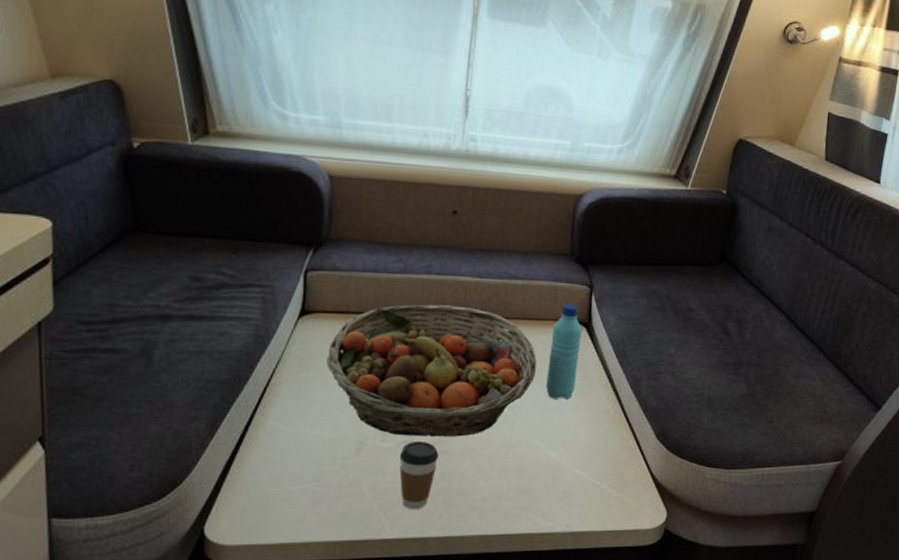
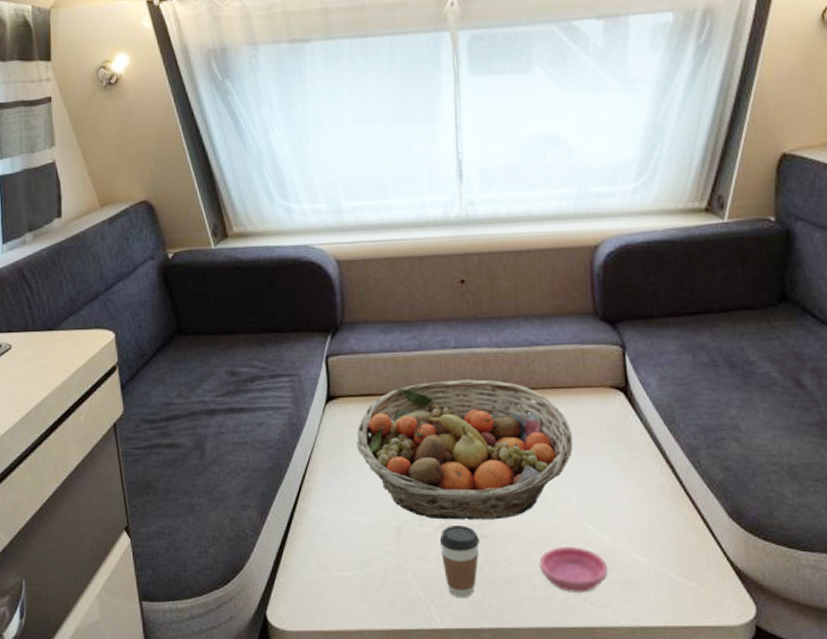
saucer: none [491,462,552,504] -> present [539,547,608,594]
water bottle: present [546,304,582,399] -> none [585,368,621,475]

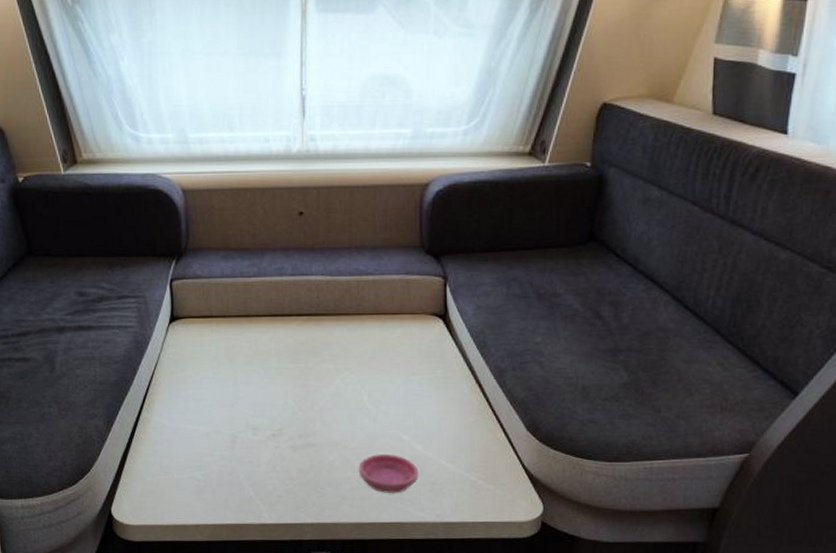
fruit basket: present [357,379,573,520] -> none [197,305,394,430]
coffee cup: present [439,526,480,597] -> none [270,435,306,497]

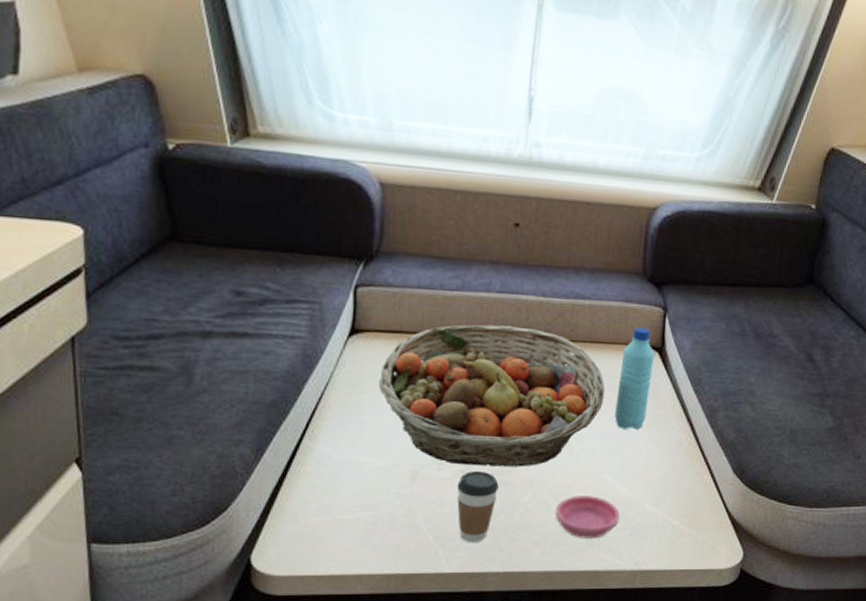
fruit basket: none [197,305,394,430] -> present [379,324,605,467]
coffee cup: none [270,435,306,497] -> present [457,471,499,542]
water bottle: none [406,297,438,392] -> present [615,327,655,430]

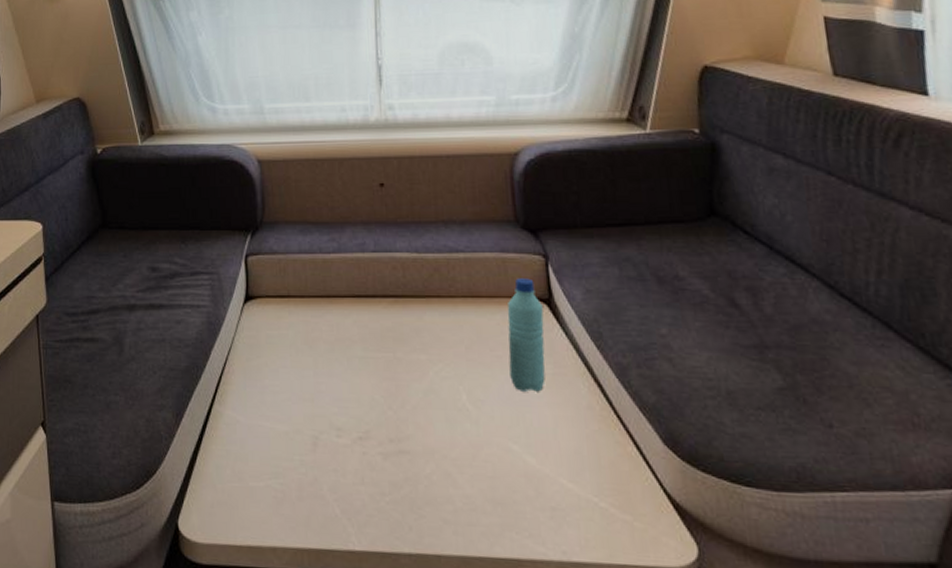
fruit basket: present [379,324,605,467] -> none [274,285,495,434]
coffee cup: present [457,471,499,542] -> none [357,438,399,517]
saucer: present [555,495,620,540] -> none [461,467,535,521]

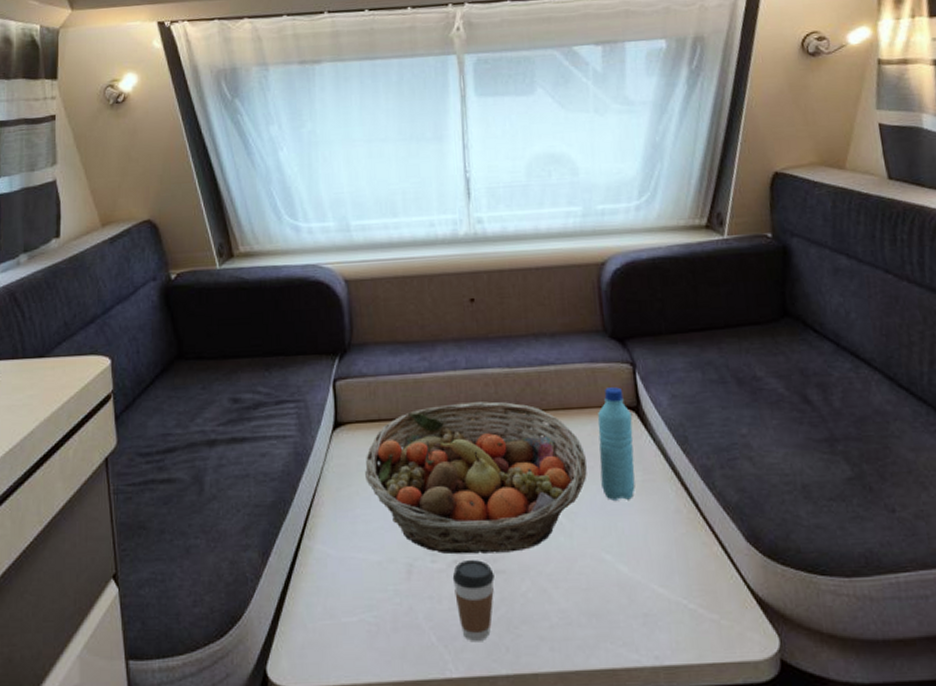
fruit basket: none [274,285,495,434] -> present [365,401,587,555]
coffee cup: none [357,438,399,517] -> present [452,560,494,641]

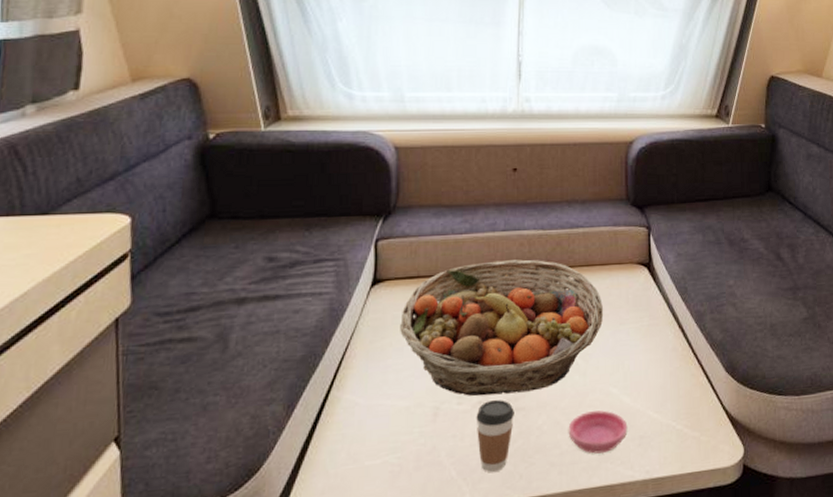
saucer: none [556,579,628,632] -> present [568,410,628,454]
water bottle: present [597,387,635,501] -> none [614,247,644,343]

